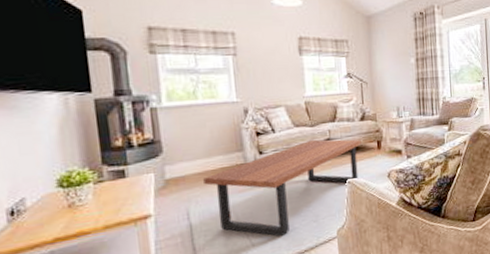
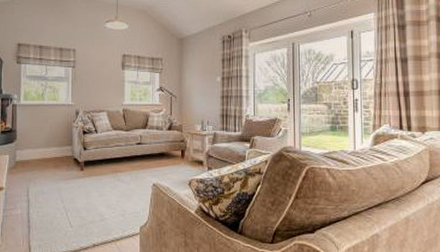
coffee table: present [203,139,361,237] -> none [41,142,167,223]

